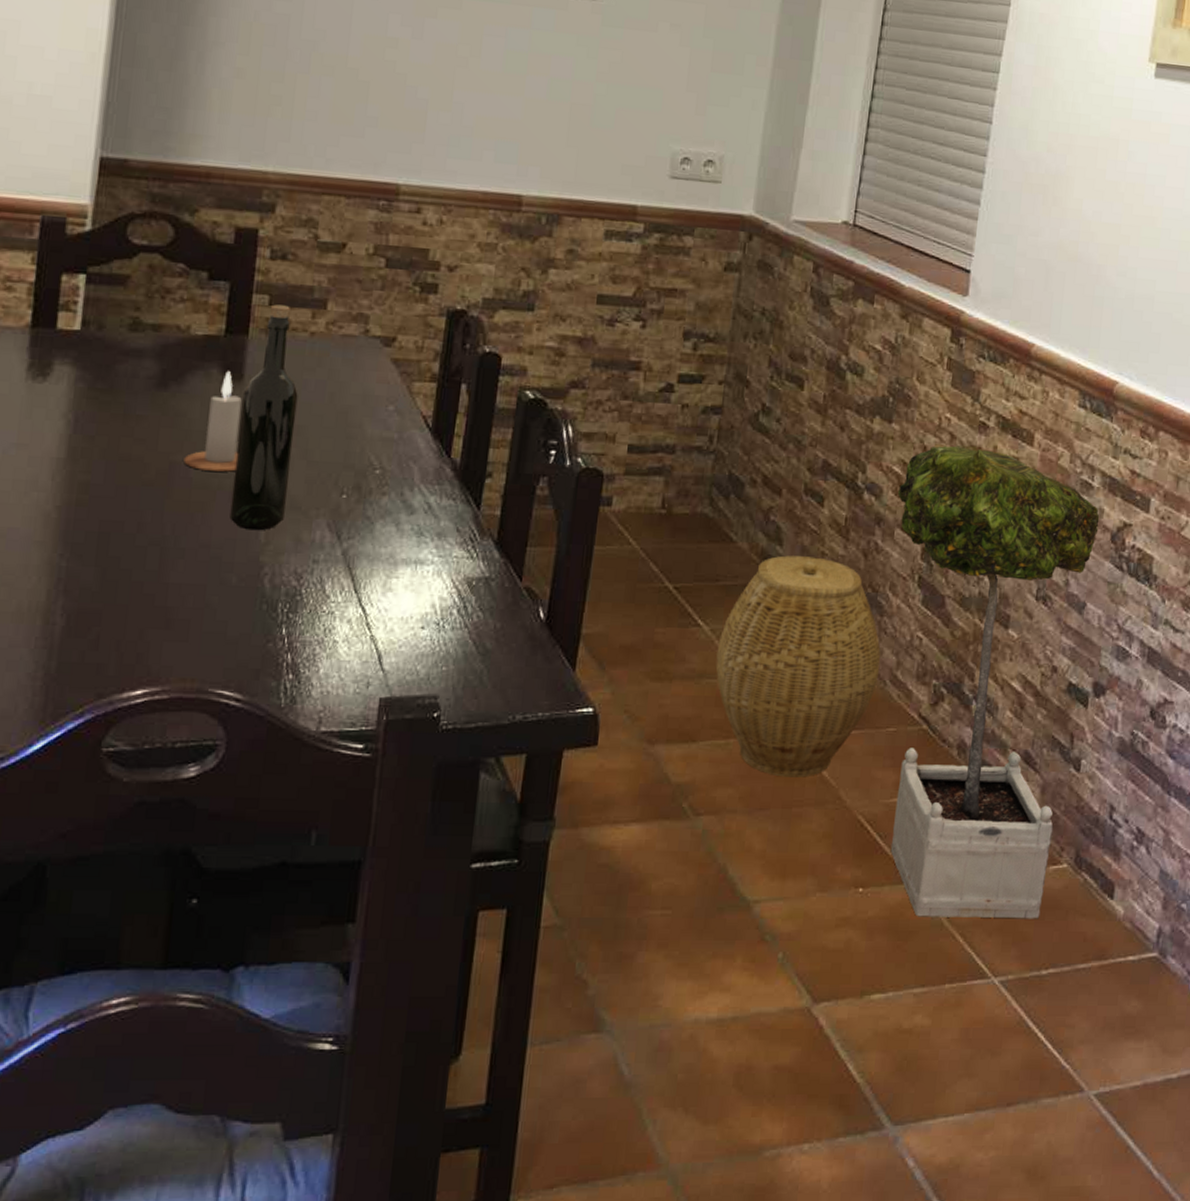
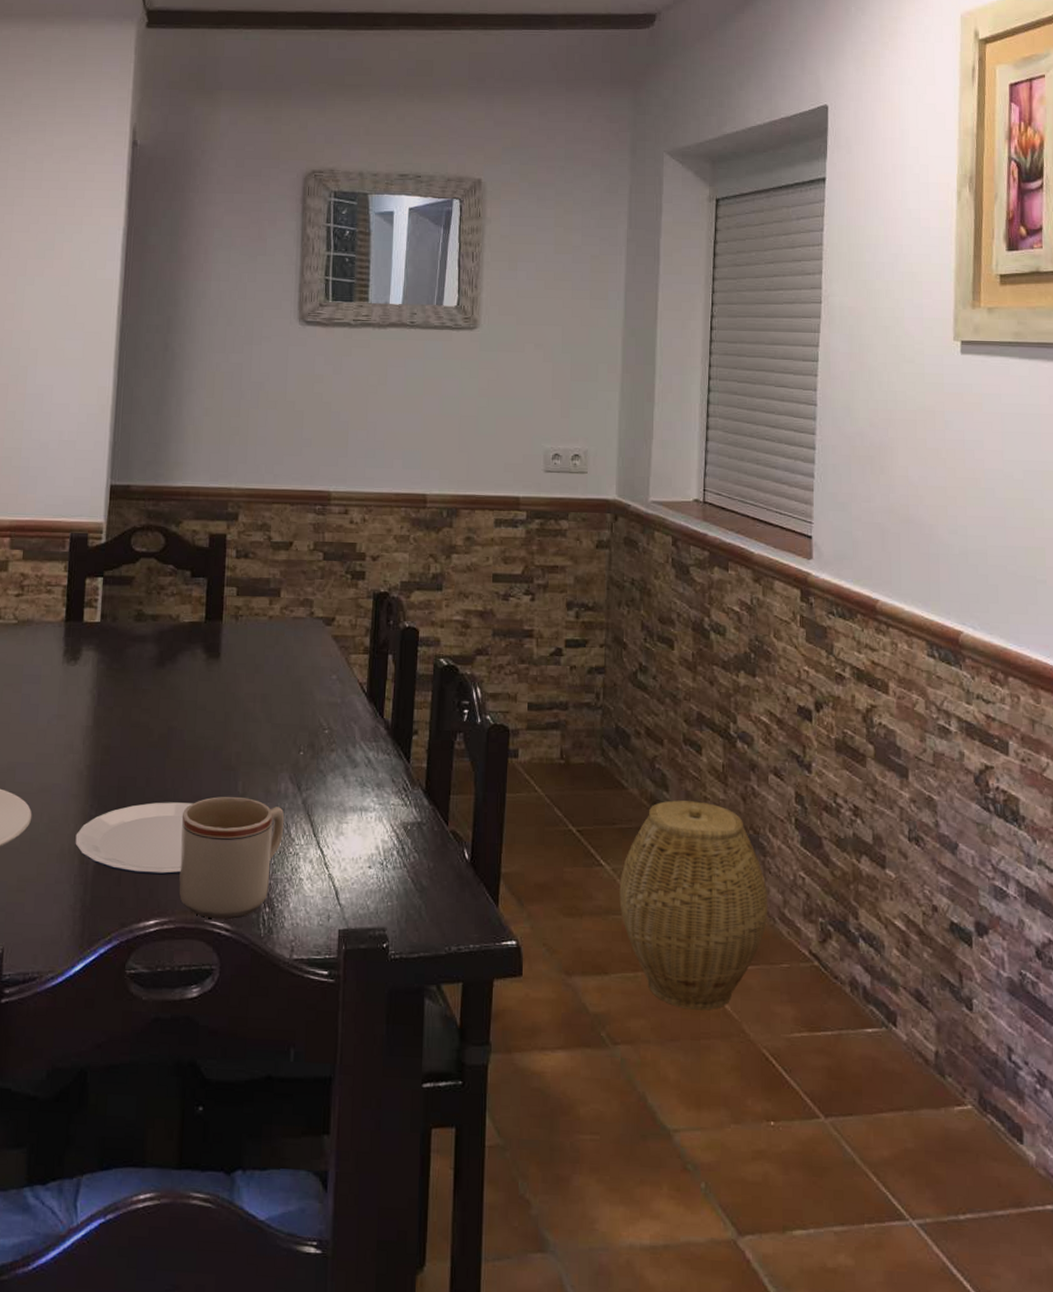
plate: none [37,551,199,637] -> present [75,802,193,875]
mug: none [176,545,319,688] -> present [179,796,285,920]
candle: present [183,370,242,472] -> none [178,650,220,734]
wine bottle: present [229,304,298,531] -> none [215,595,262,784]
potted tree: present [890,446,1100,919] -> none [767,696,961,1161]

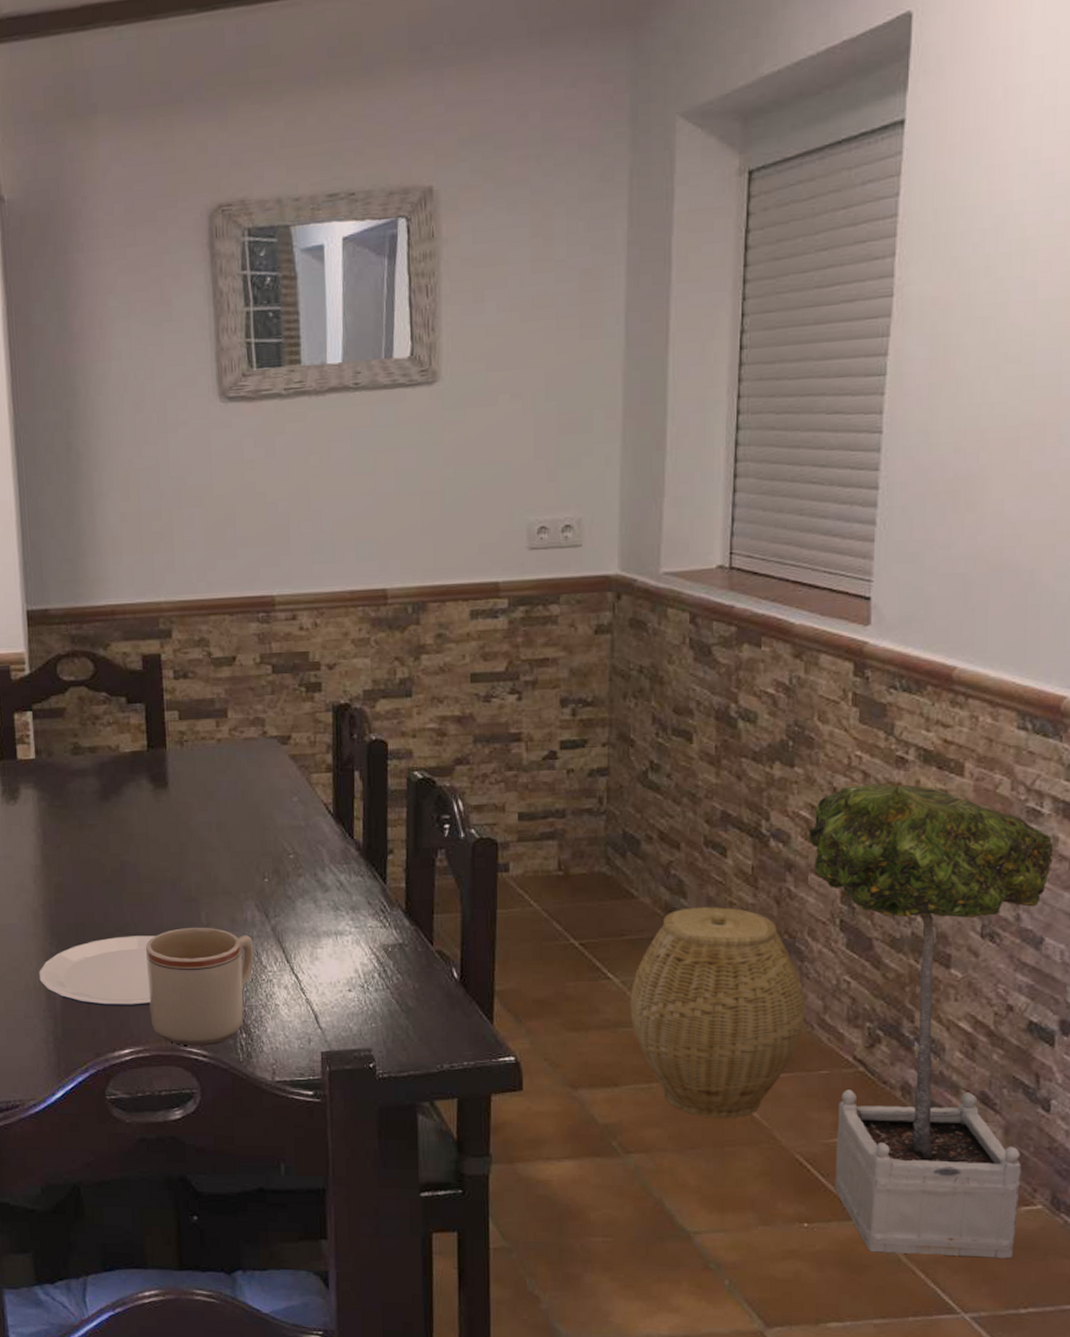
potted tree: none [767,696,961,1161] -> present [807,784,1054,1259]

